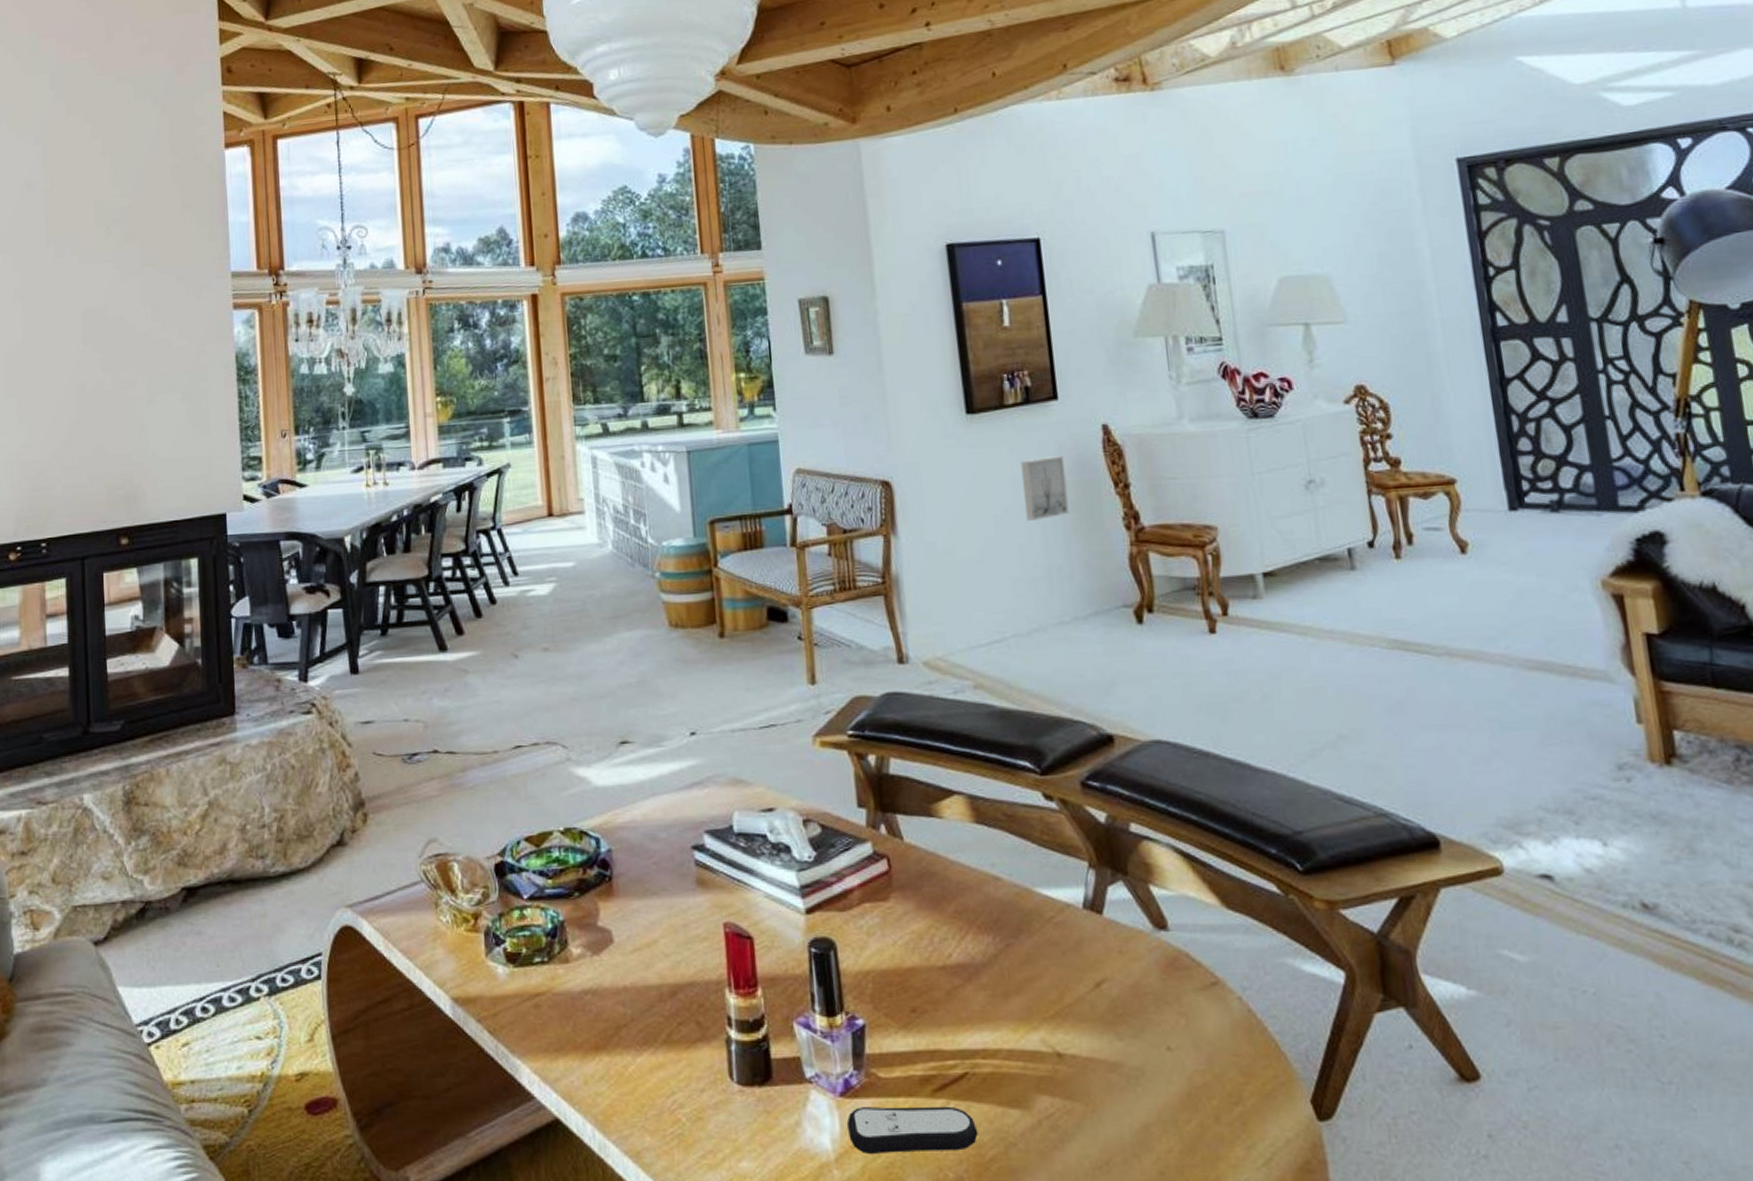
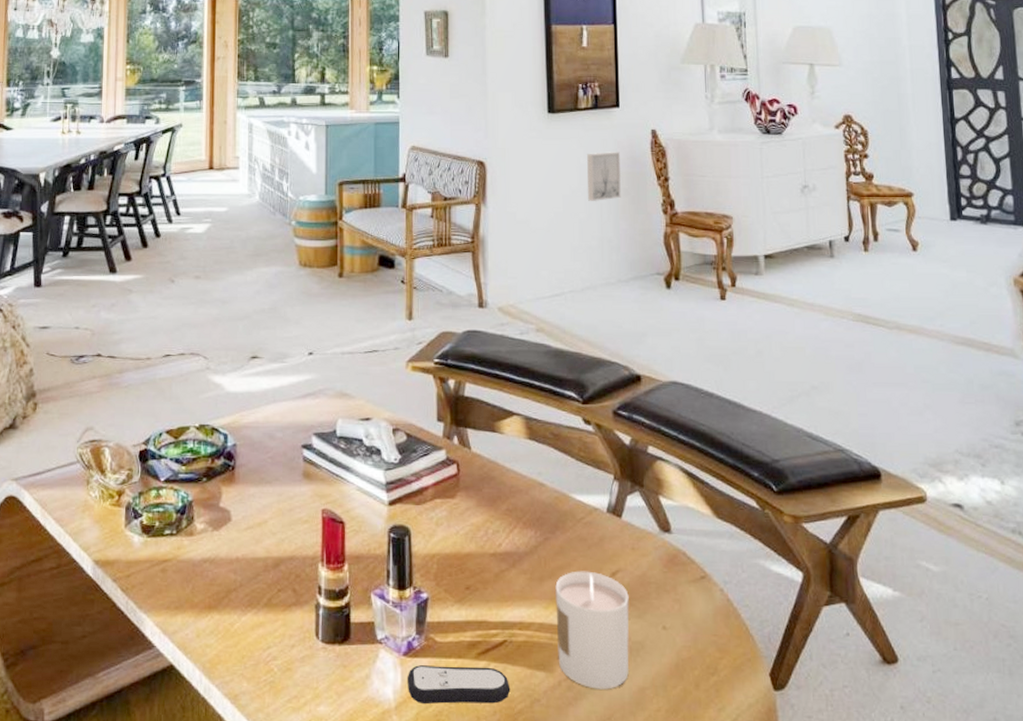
candle: none [1024,982,1128,1128] -> present [555,571,630,690]

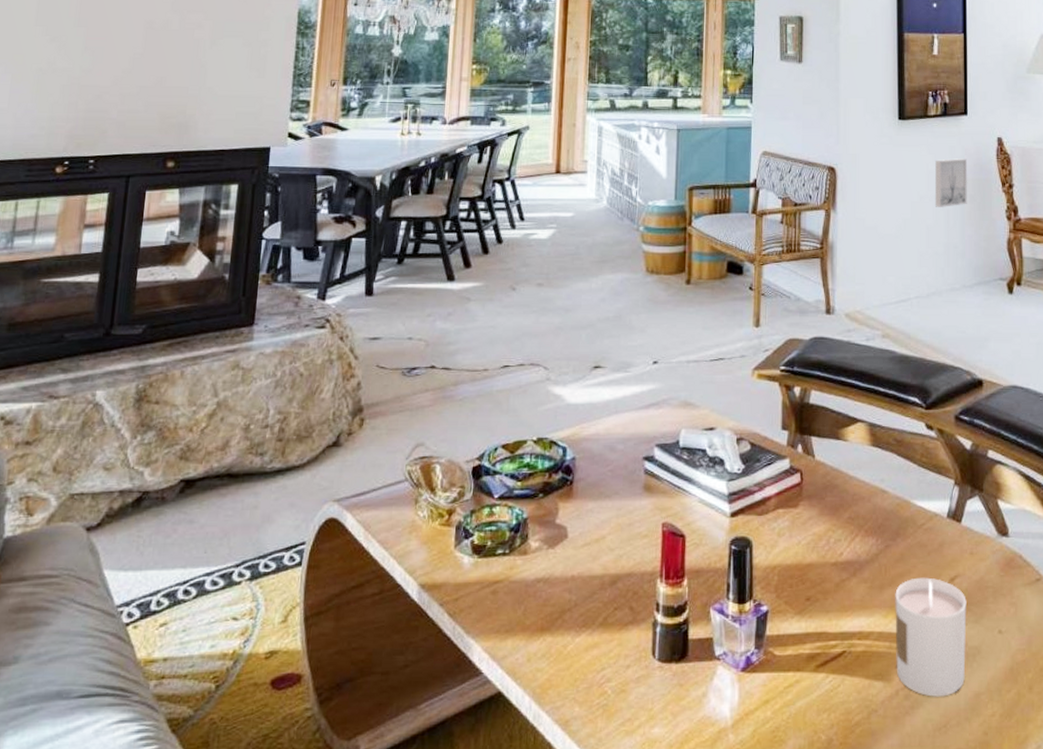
remote control: present [408,665,511,704] -> none [745,679,848,720]

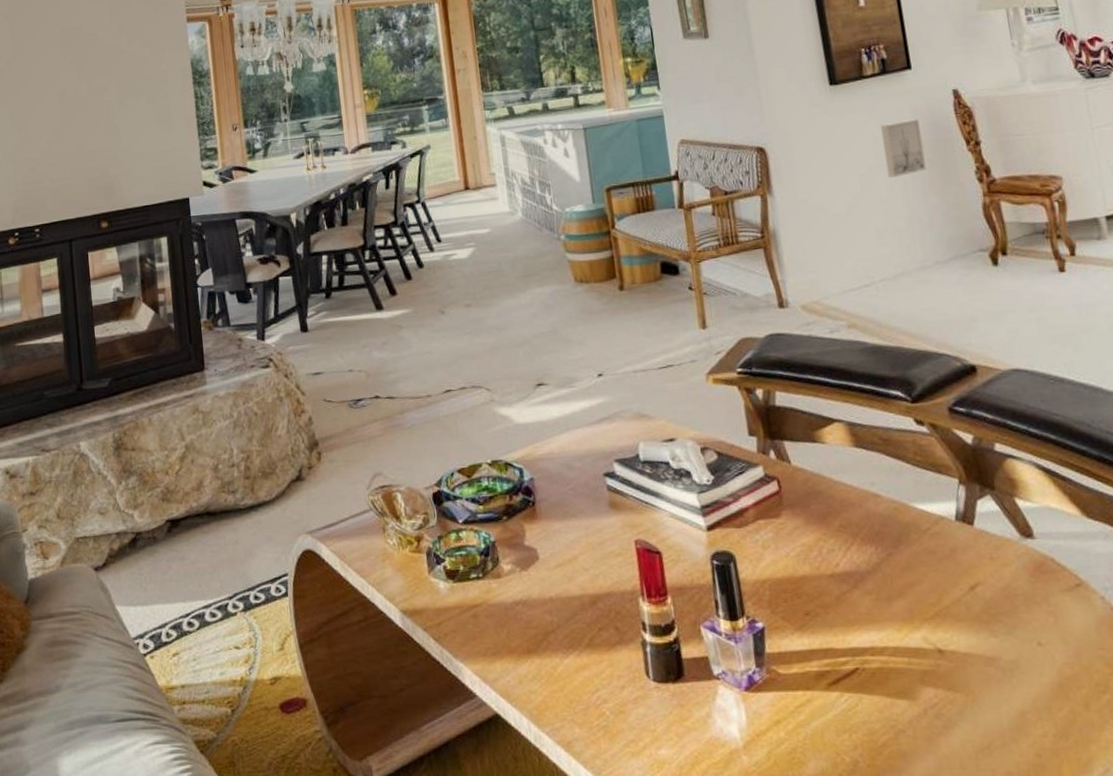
candle: present [895,577,967,697] -> none [906,586,1005,716]

